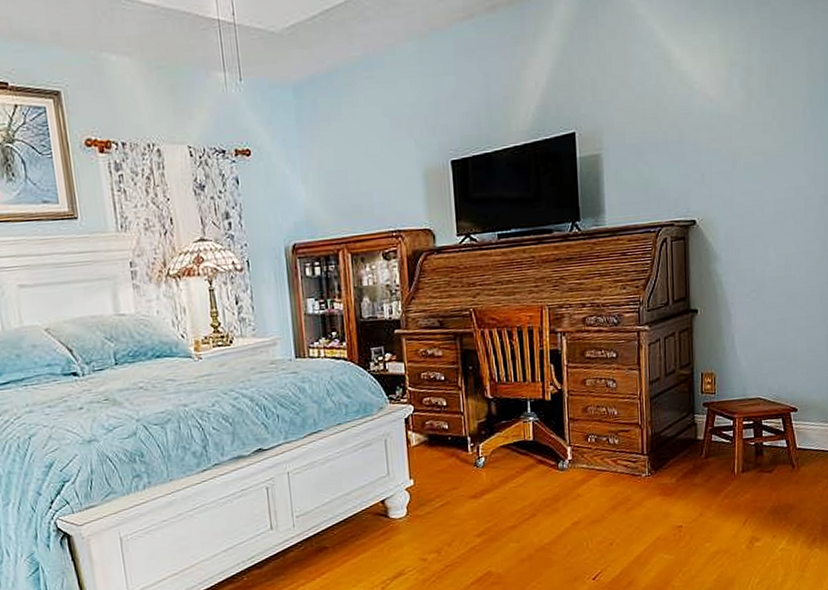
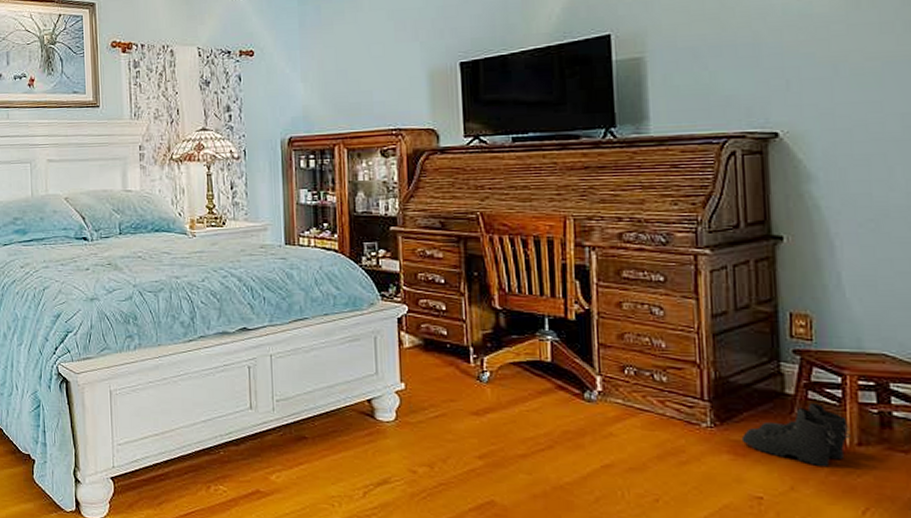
boots: none [668,443,738,494] -> present [741,402,851,468]

